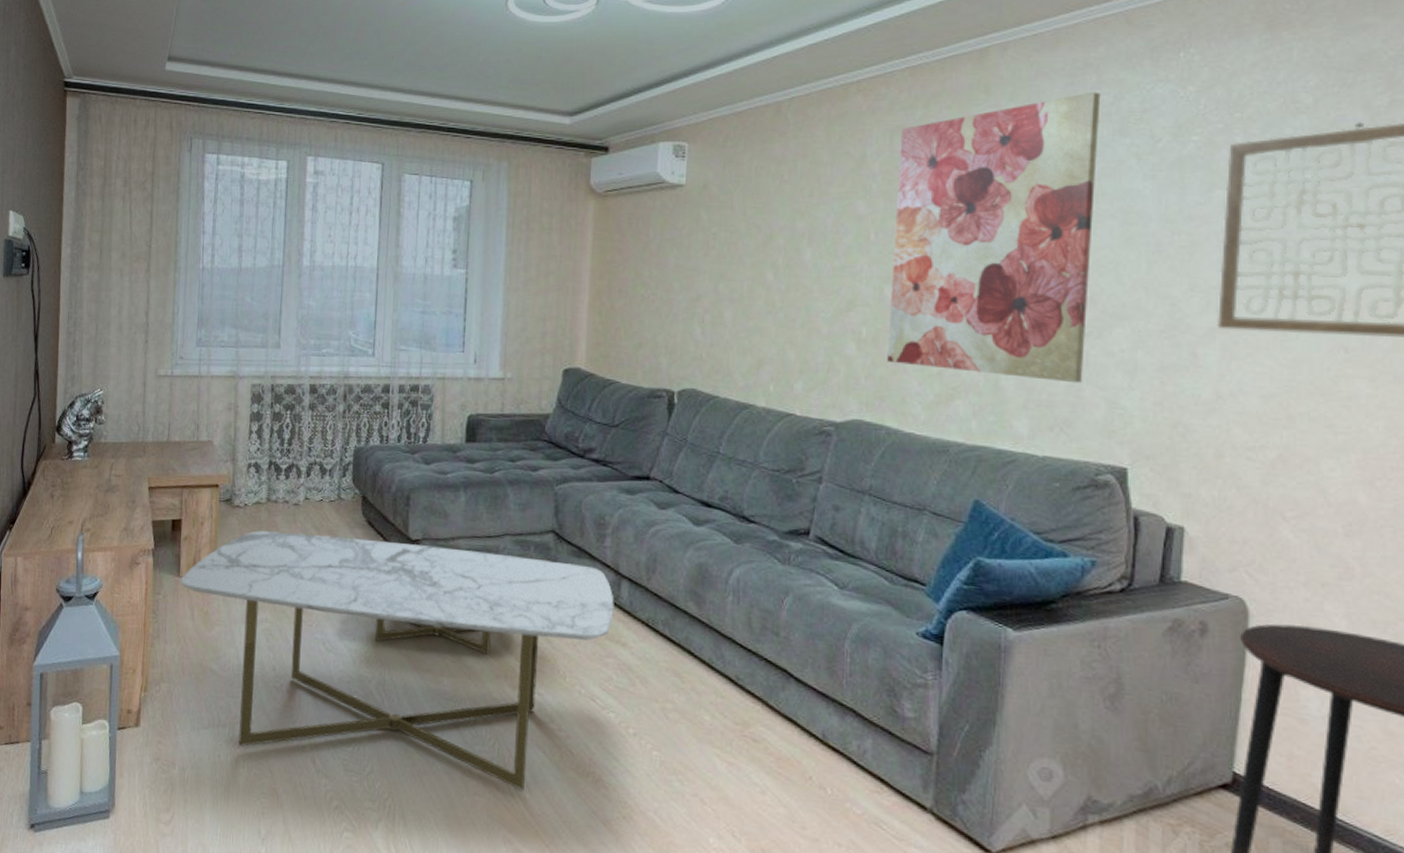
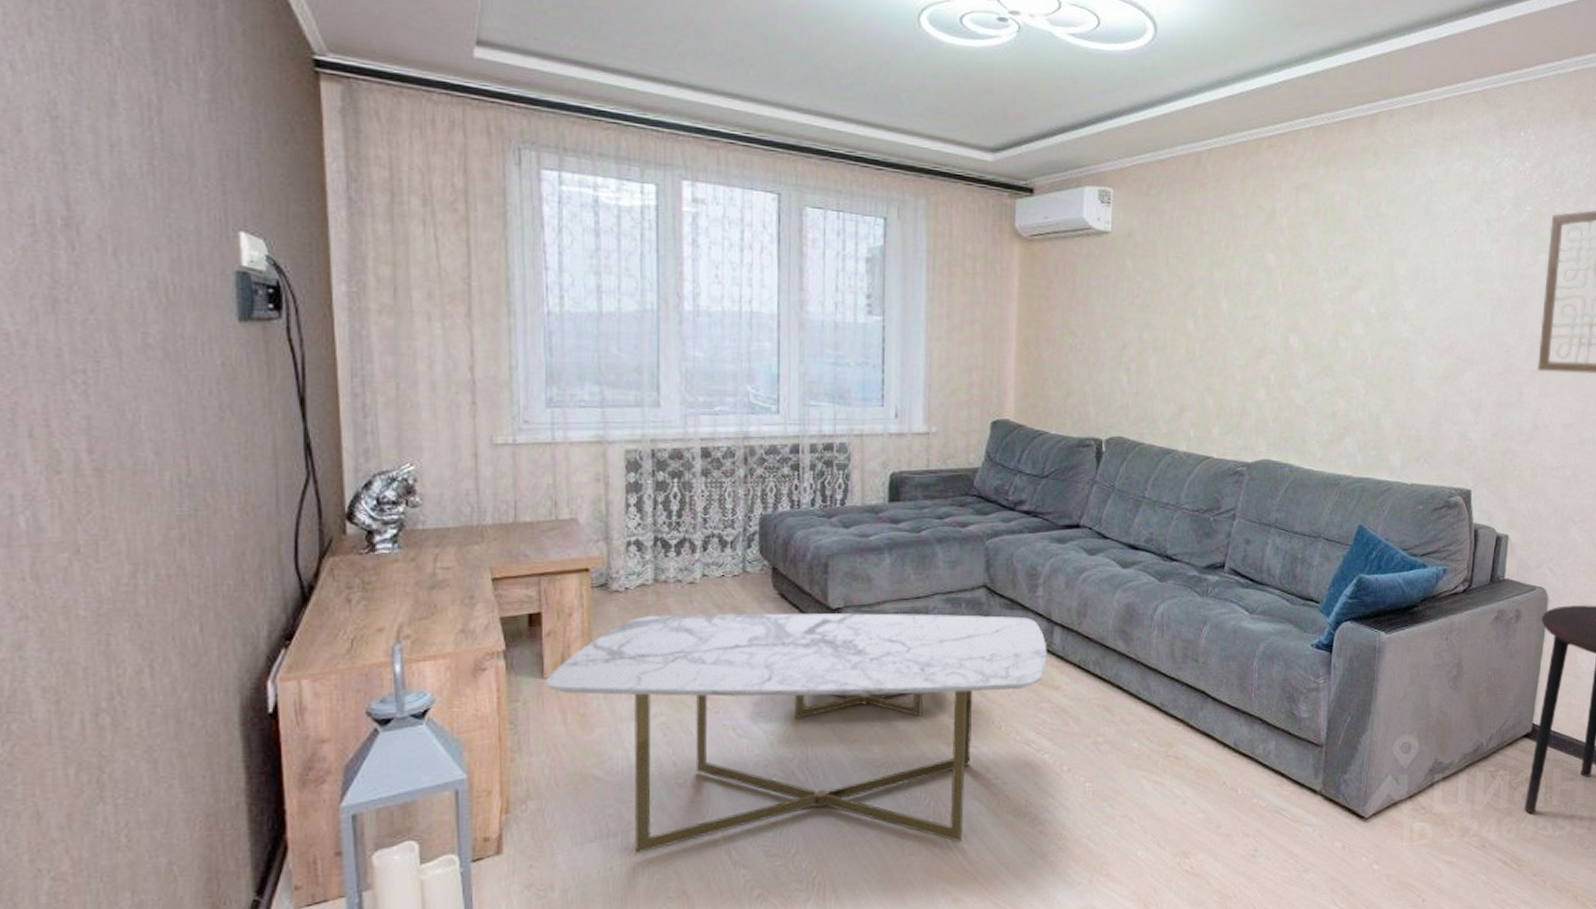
wall art: present [887,91,1101,384] -> none [1291,161,1463,420]

